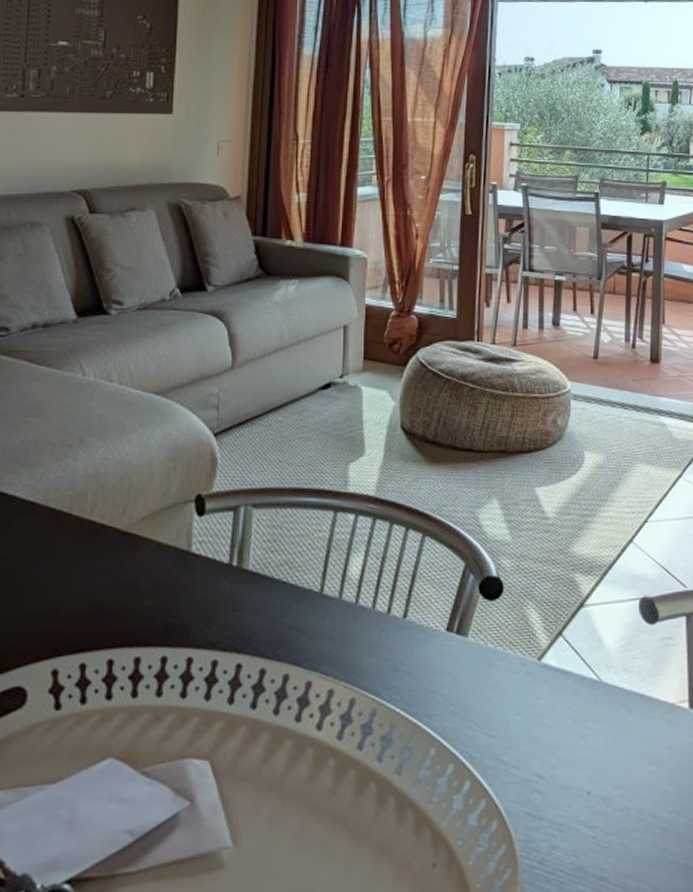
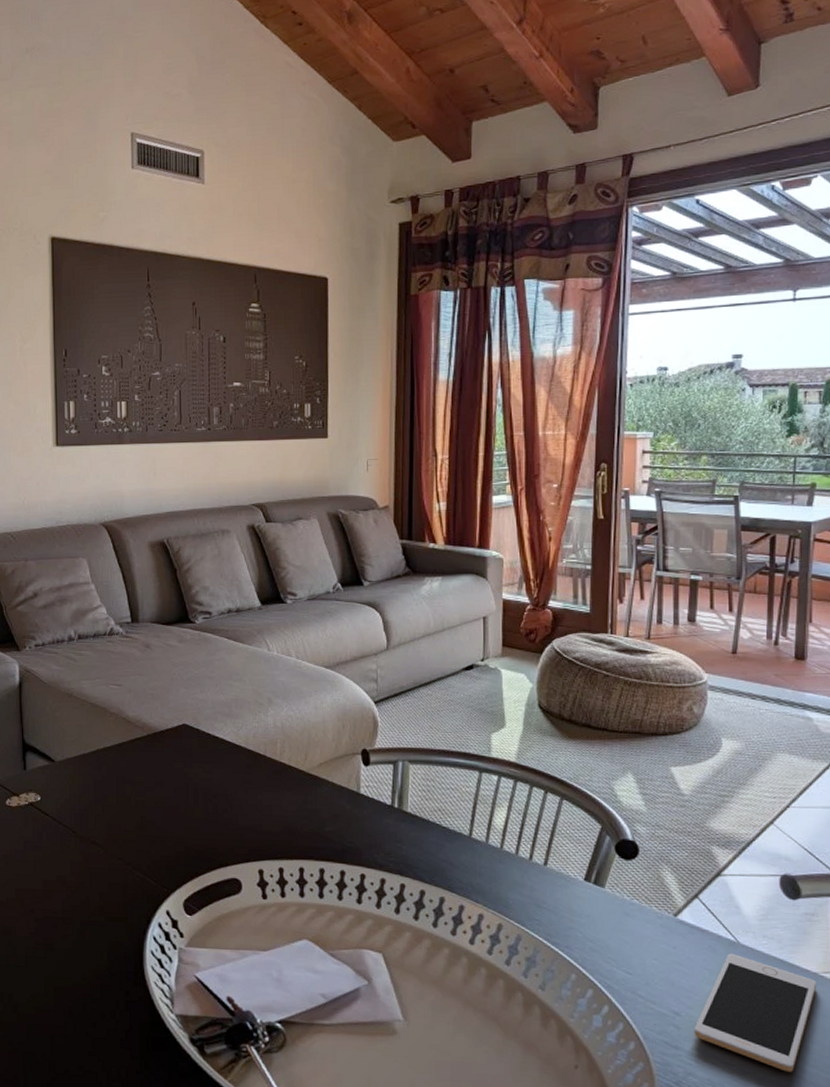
cell phone: none [558,695,675,824] -> present [694,953,817,1072]

